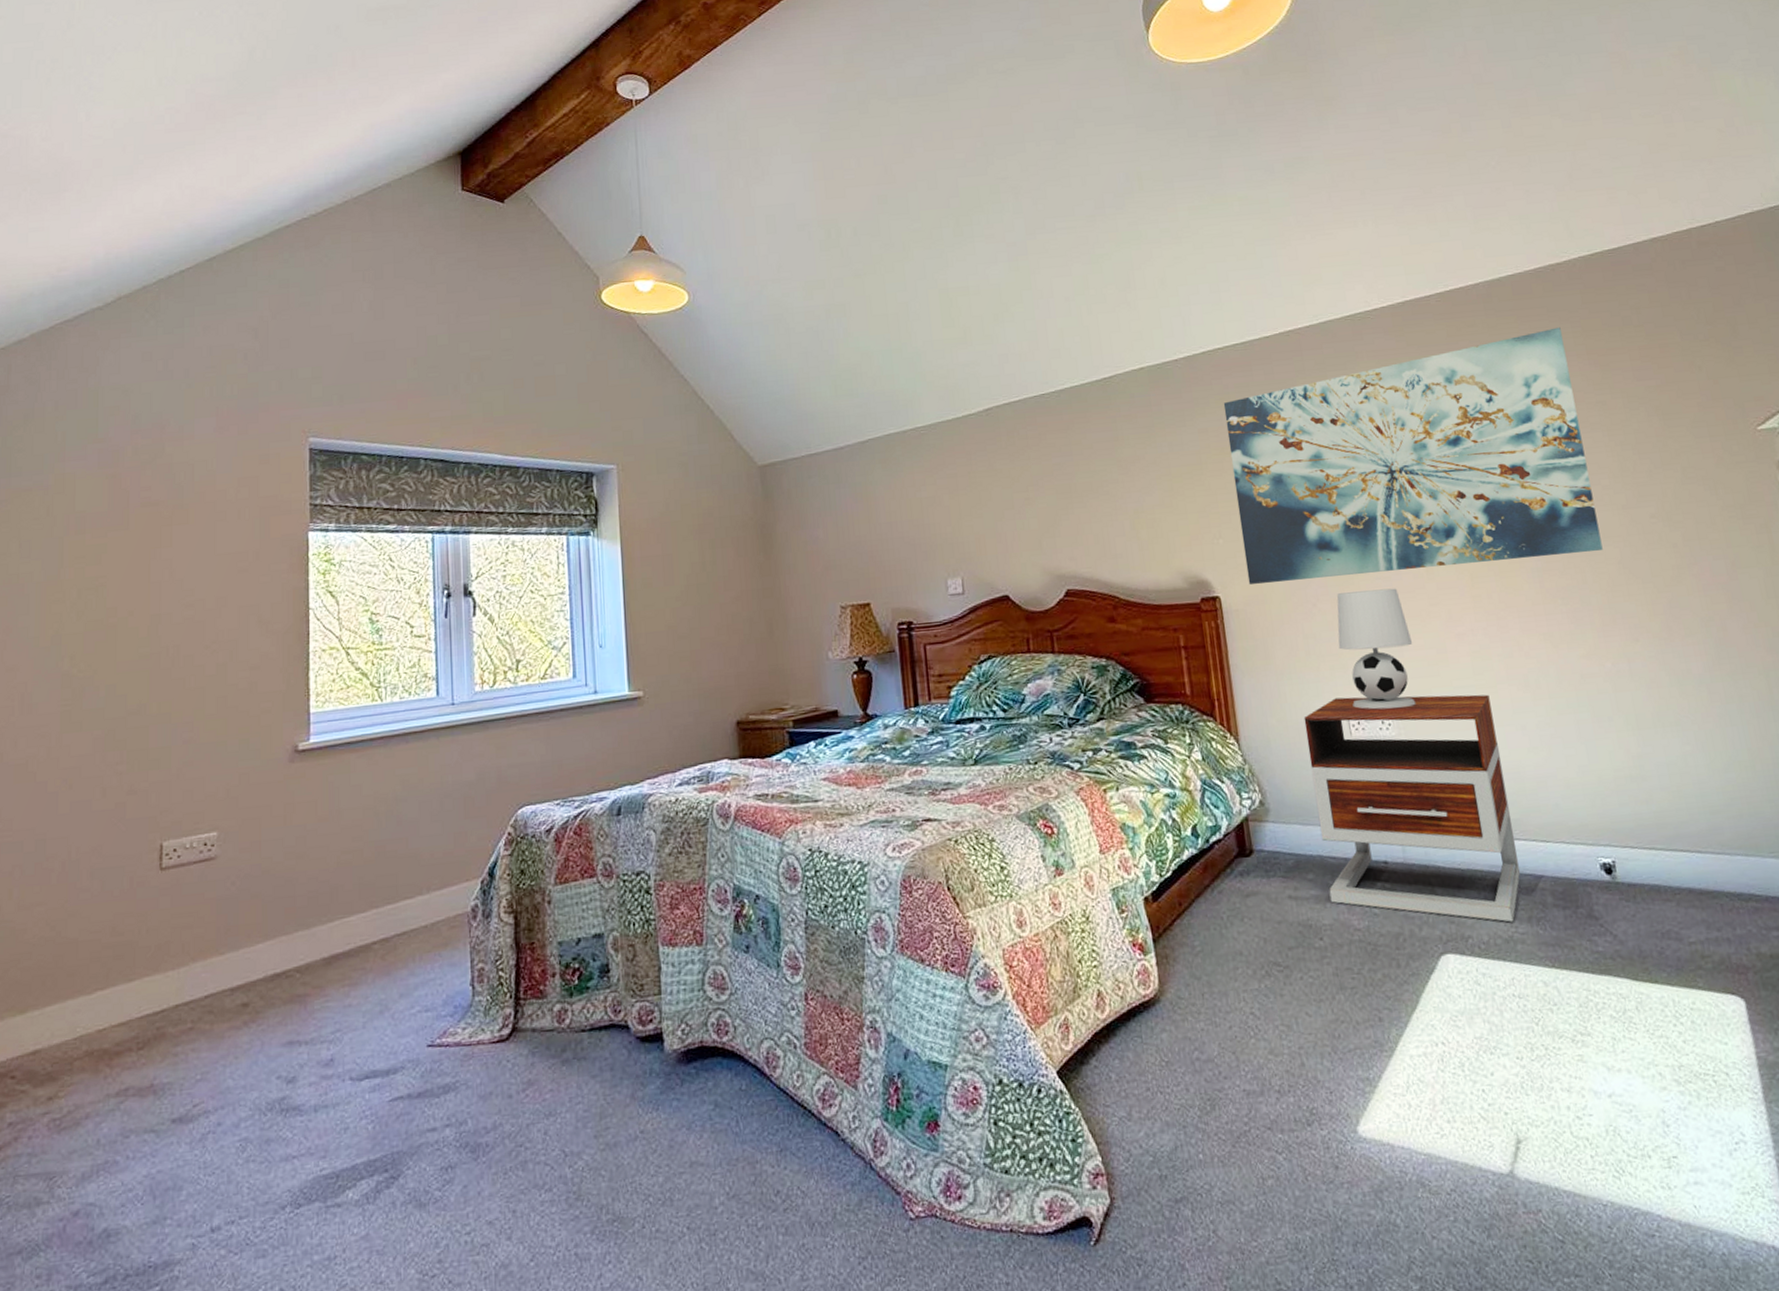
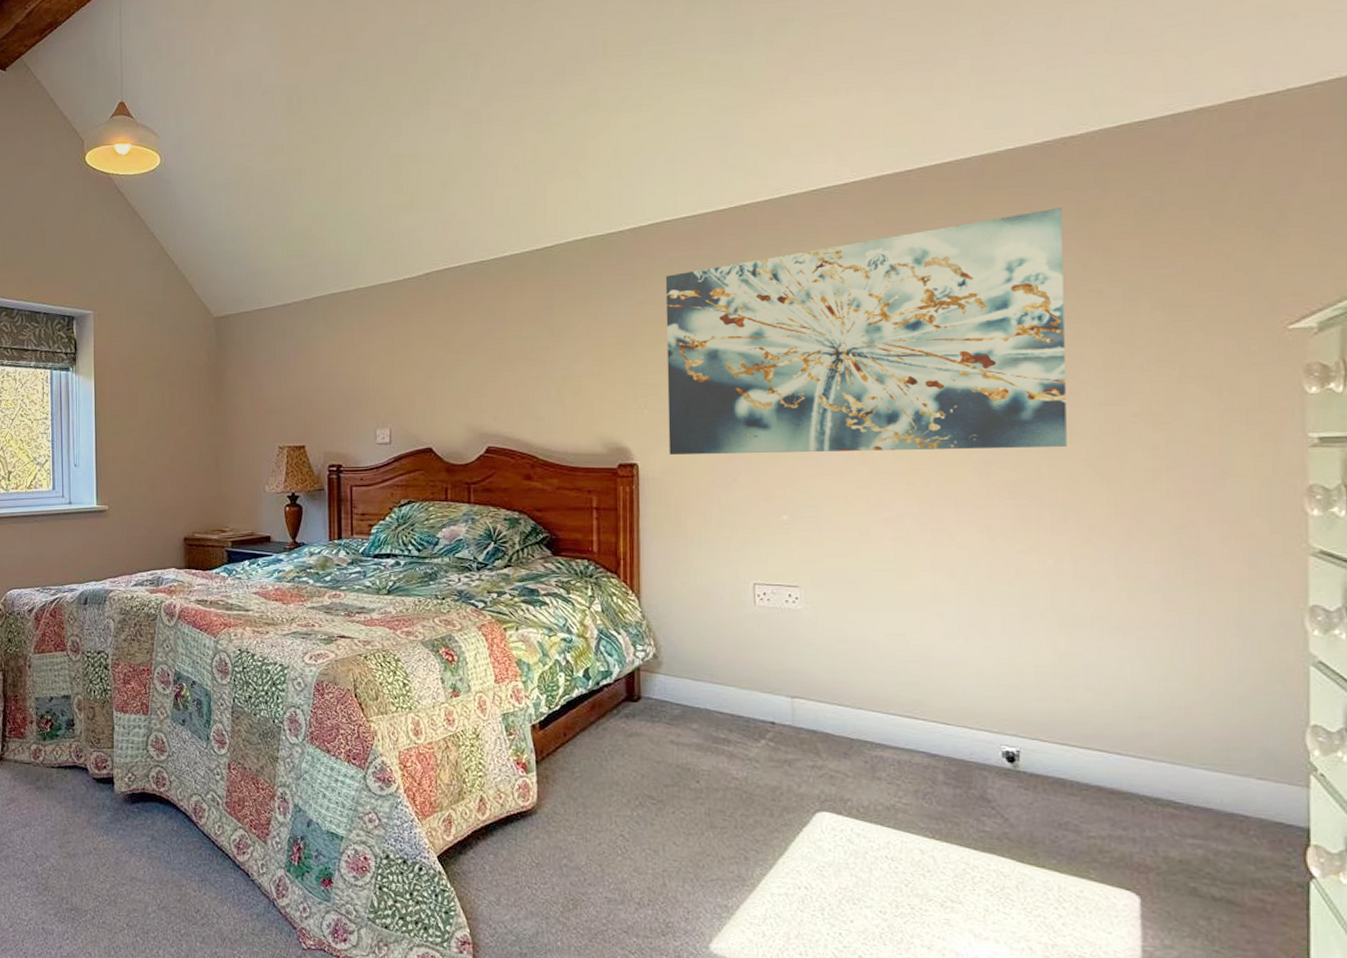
nightstand: present [1303,694,1521,923] -> none [708,569,914,793]
table lamp: present [1336,588,1416,710] -> none [754,469,834,583]

